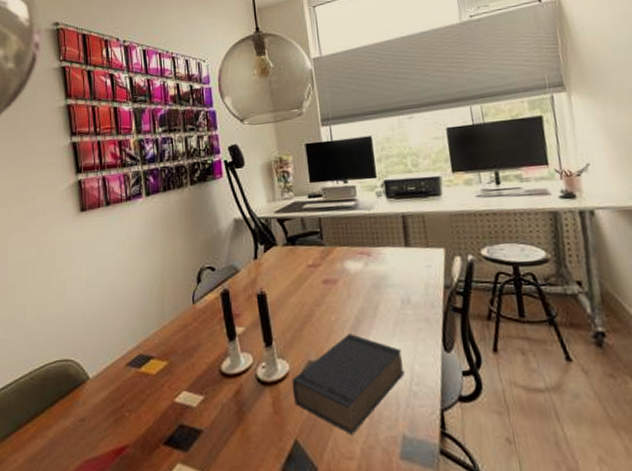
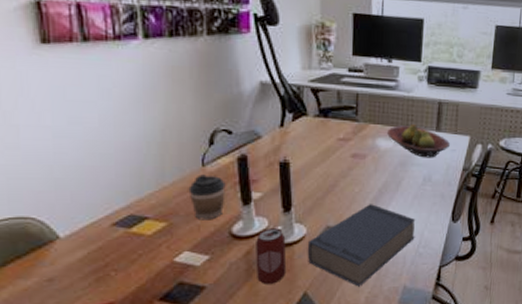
coffee cup: none [183,312,214,358] -> present [188,174,226,221]
beverage can: none [243,365,275,429] -> present [256,228,287,284]
fruit bowl: none [354,241,425,278] -> present [387,123,451,158]

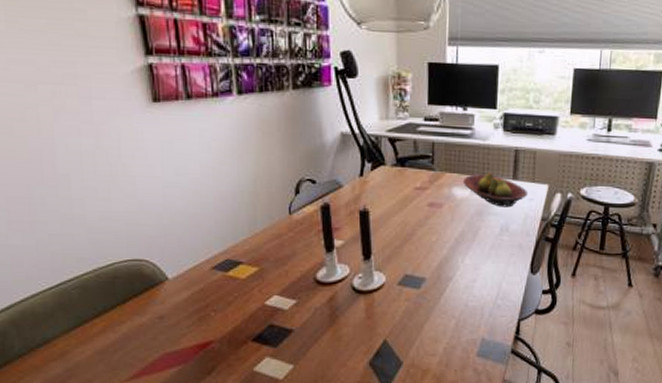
coffee cup: present [188,174,226,221] -> none [277,222,310,266]
beverage can: present [256,228,287,284] -> none [338,275,367,330]
book: present [307,204,416,287] -> none [386,253,494,337]

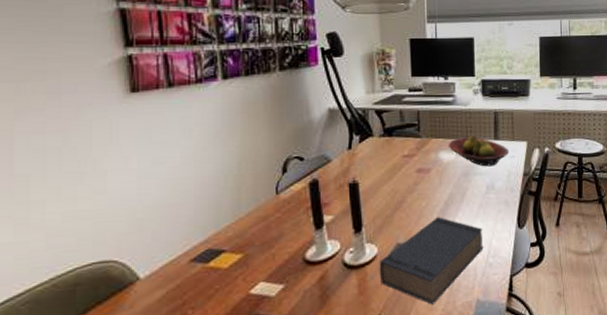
book: none [386,253,494,337] -> present [379,217,484,305]

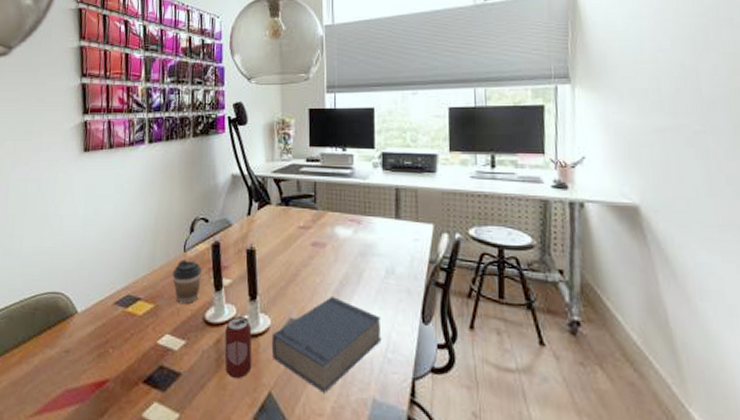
coffee cup: none [263,202,299,249] -> present [172,259,202,305]
beverage can: none [329,250,360,310] -> present [224,317,253,378]
fruit bowl: present [449,134,510,167] -> none [345,210,413,248]

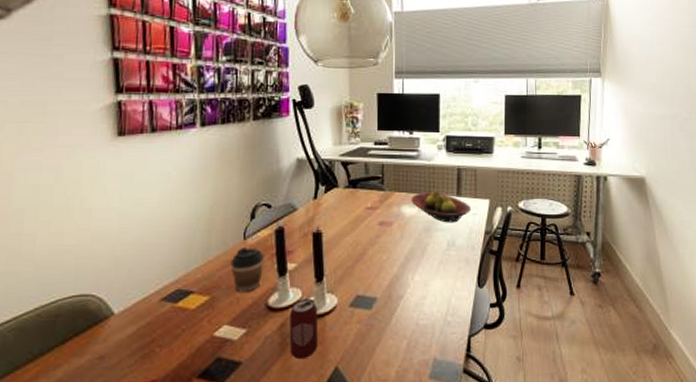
book: present [271,297,382,393] -> none [338,271,443,360]
fruit bowl: none [345,210,413,248] -> present [411,189,472,223]

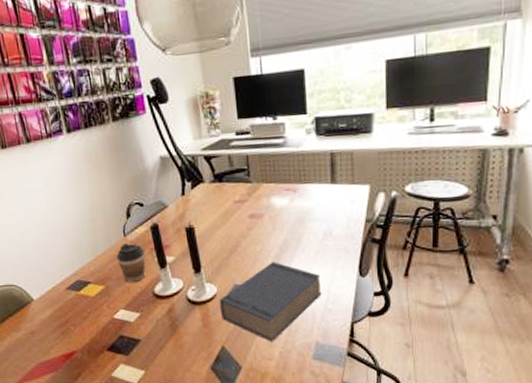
beverage can: present [289,299,319,359] -> none [175,288,204,338]
book: none [338,271,443,360] -> present [219,262,322,342]
fruit bowl: present [411,189,472,223] -> none [281,178,349,213]

